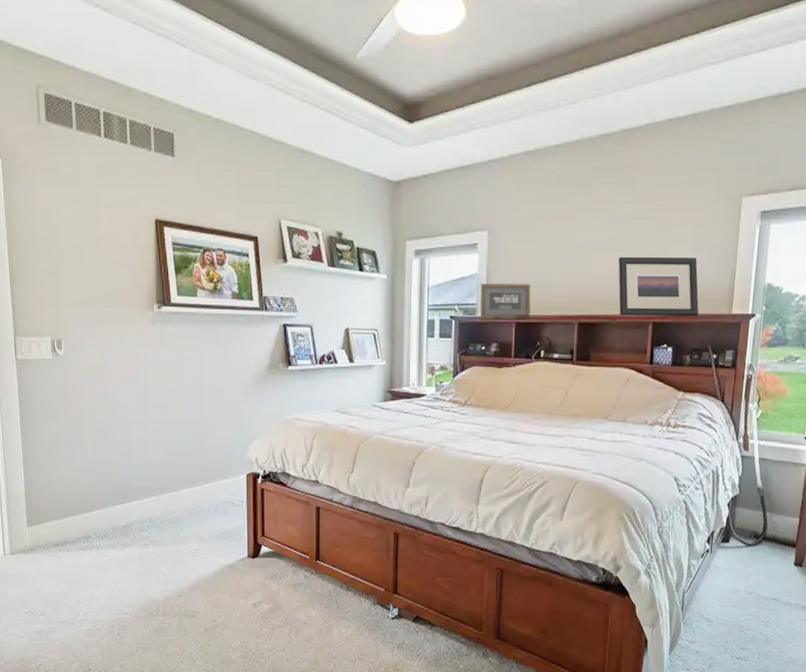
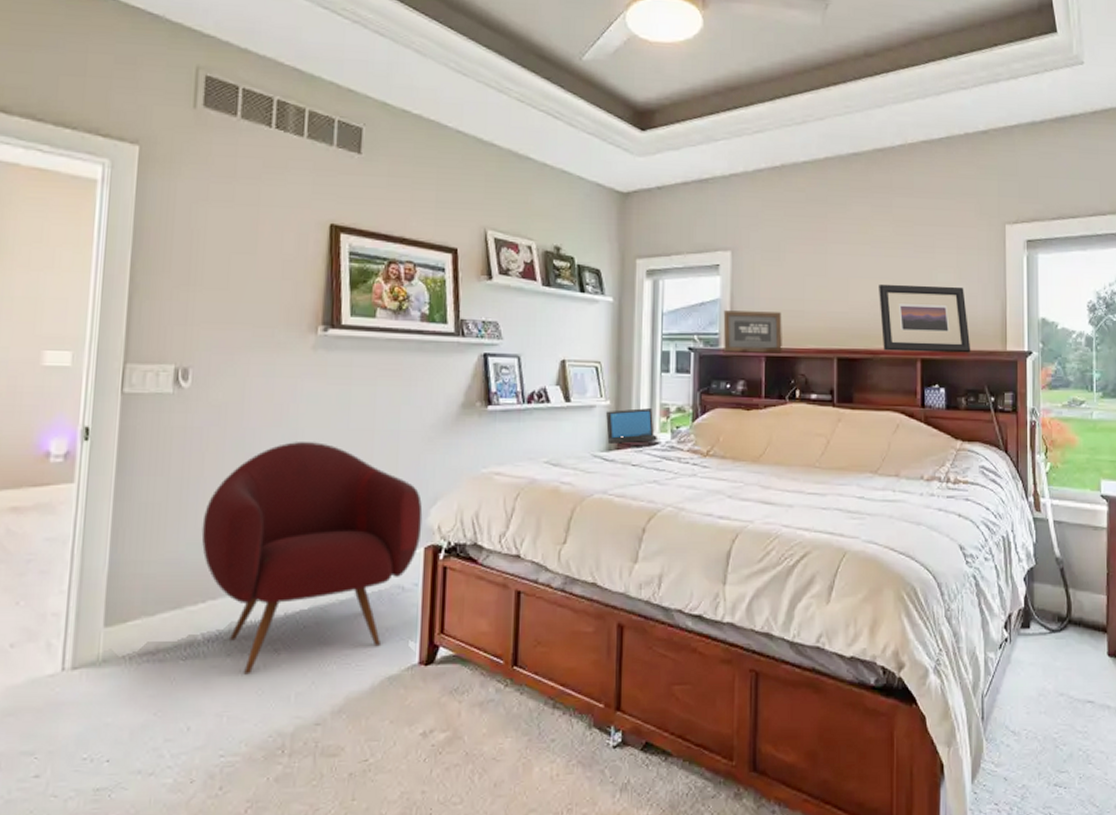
armchair: none [85,395,244,561] -> present [201,442,423,675]
laptop: none [383,367,424,397] -> present [606,408,657,445]

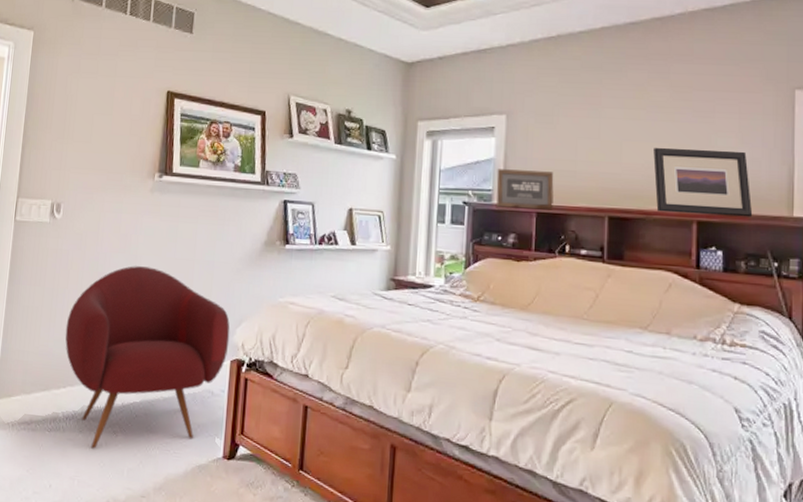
laptop: present [606,408,657,445] -> none [386,254,432,285]

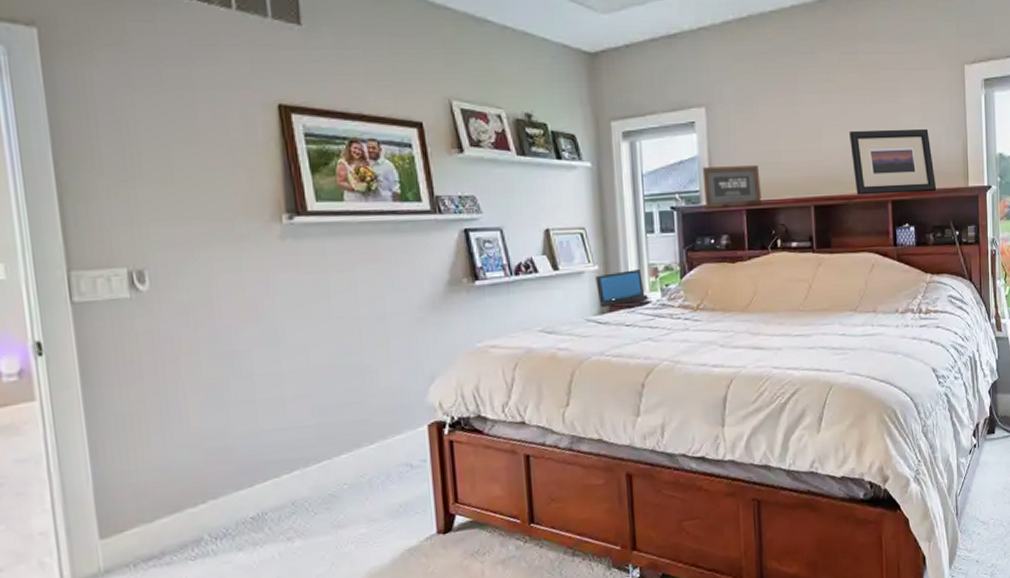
armchair: present [65,266,230,449] -> none [188,333,423,566]
laptop: none [386,254,432,285] -> present [596,269,648,308]

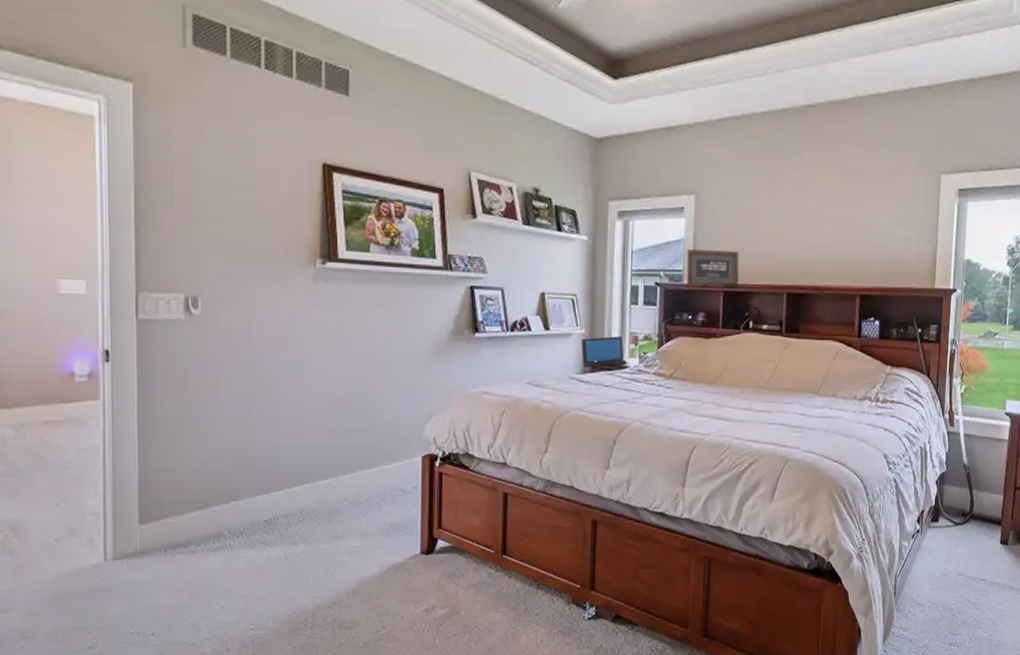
picture frame: present [849,128,937,195] -> none [825,227,904,290]

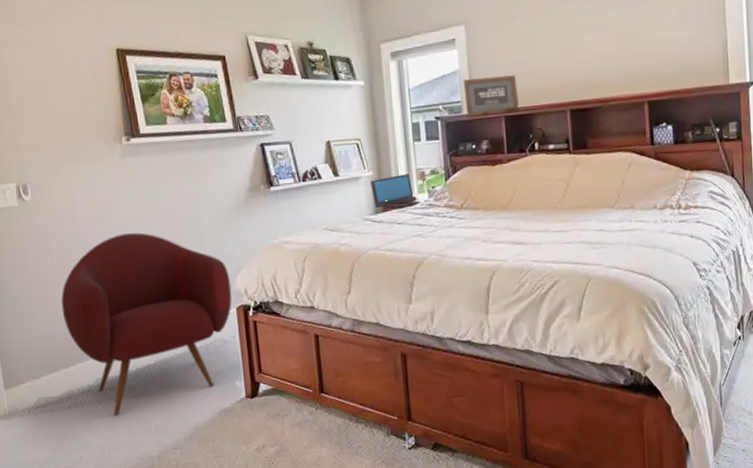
armchair: none [221,364,420,563] -> present [61,232,232,416]

